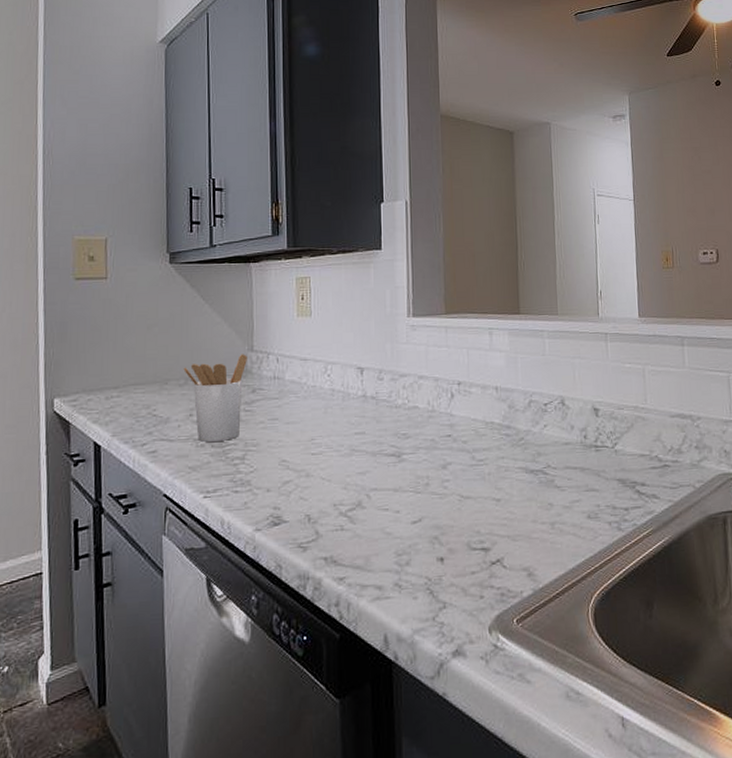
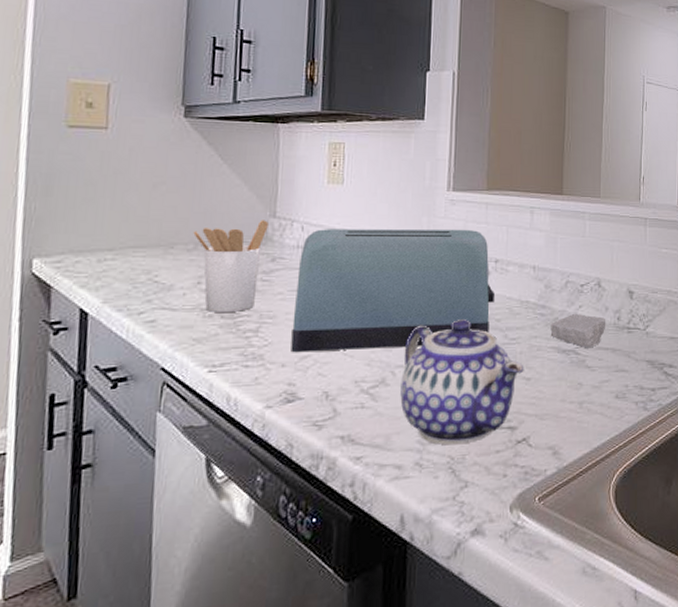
toaster: none [274,353,460,478] -> present [291,229,494,353]
teapot: none [376,441,494,567] -> present [400,318,524,445]
soap bar: none [516,432,573,468] -> present [550,313,606,348]

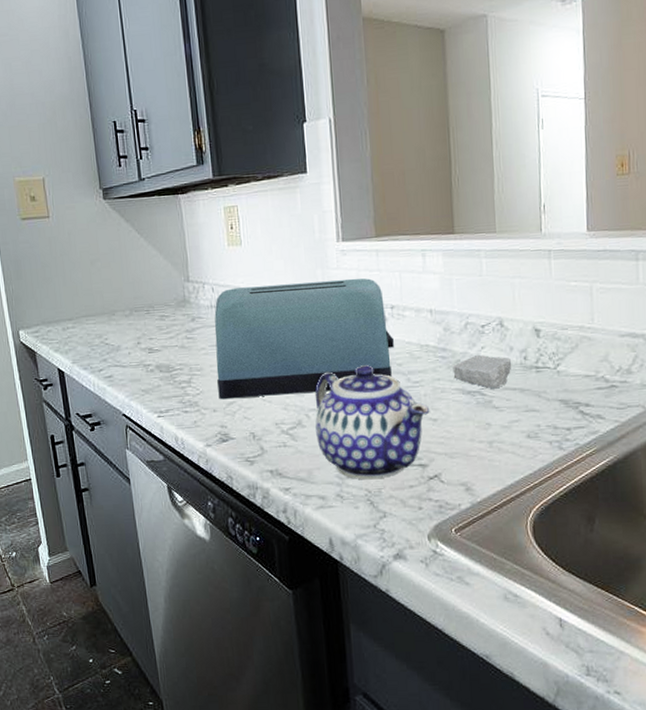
utensil holder: present [193,220,268,313] -> none [127,284,185,368]

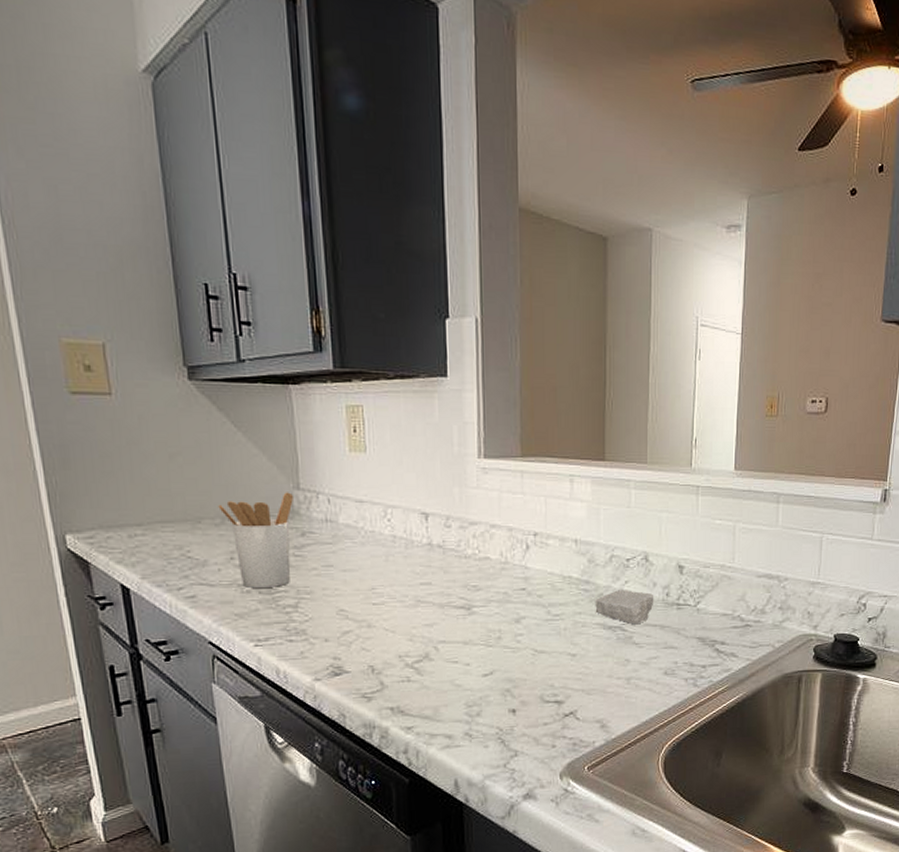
utensil holder: none [127,284,185,368] -> present [218,492,293,589]
toaster: present [214,278,394,400] -> none [329,500,535,628]
teapot: present [315,364,430,480] -> none [444,594,569,718]

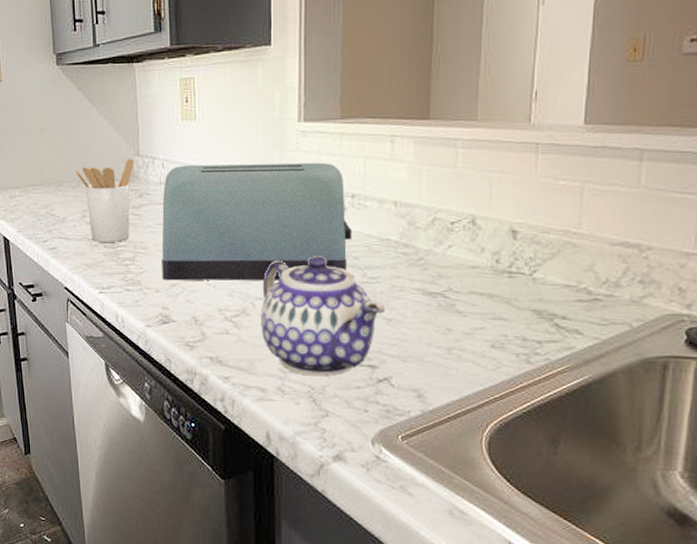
toaster: none [329,500,535,628] -> present [161,162,351,281]
teapot: none [444,594,569,718] -> present [261,255,385,377]
soap bar: present [595,589,654,625] -> none [414,253,482,292]

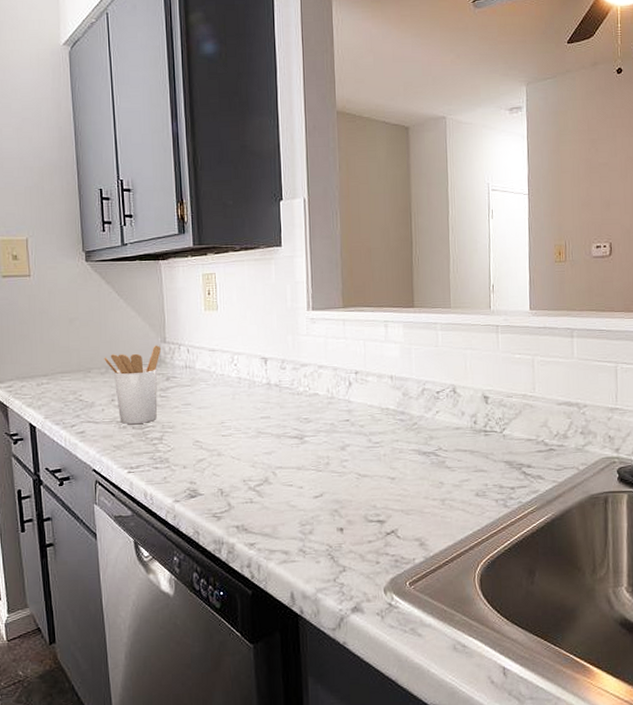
toaster: present [161,162,351,281] -> none [188,344,357,457]
teapot: present [261,255,385,377] -> none [281,425,389,535]

